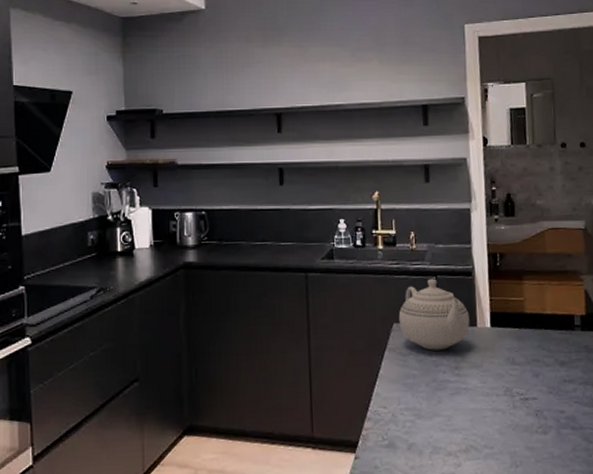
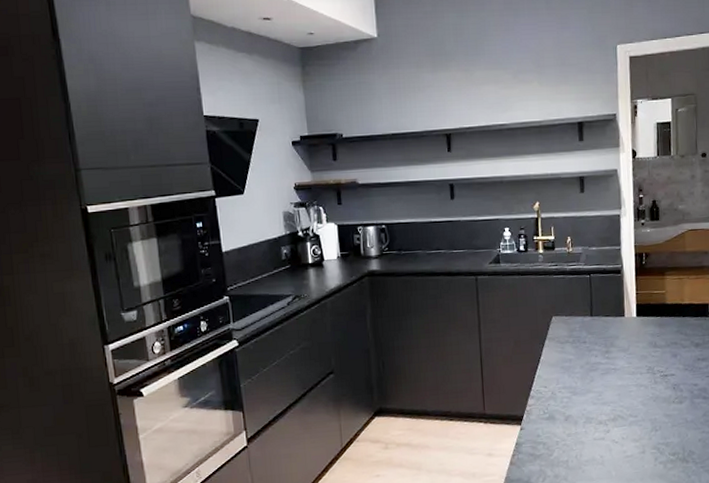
teapot: present [398,278,470,350] -> none [557,277,619,338]

